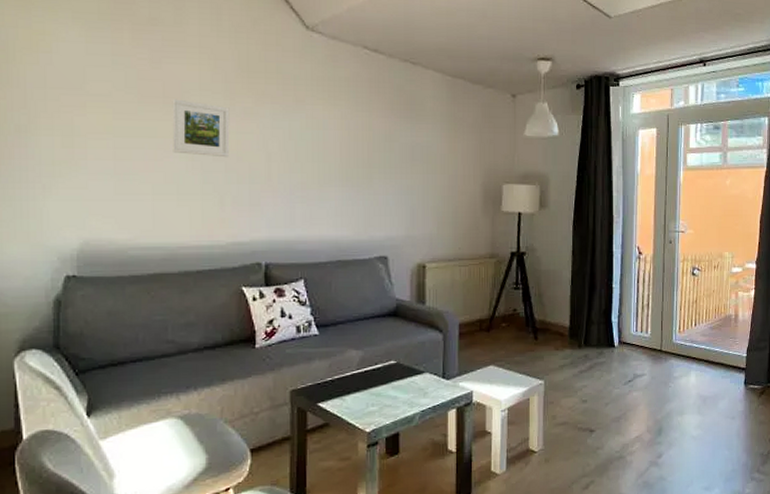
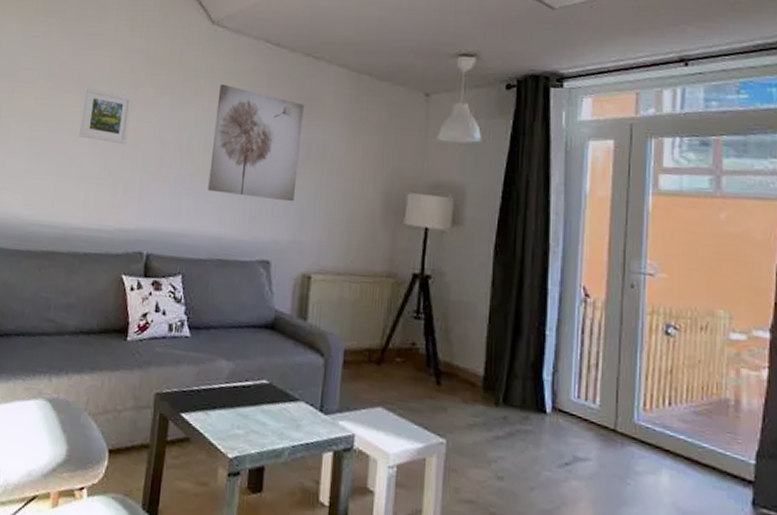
wall art: none [320,91,406,201] -> present [208,83,304,202]

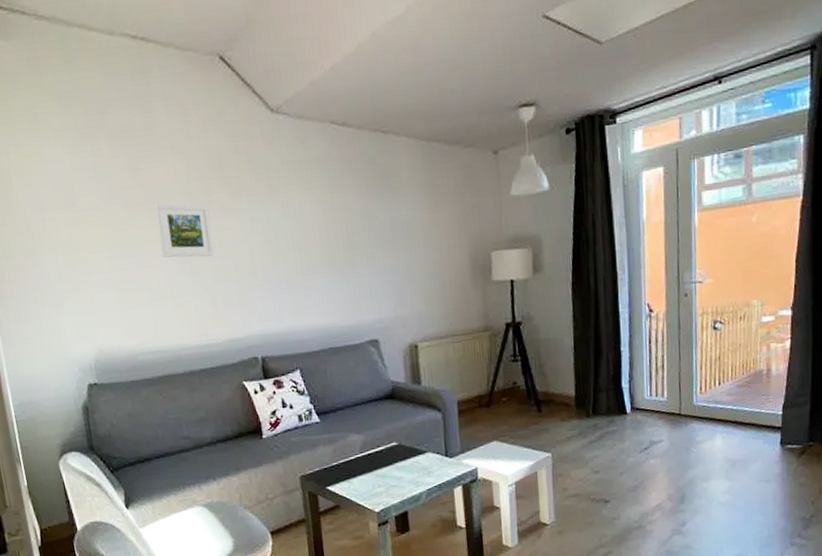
wall art: present [208,83,304,202] -> none [294,175,389,286]

